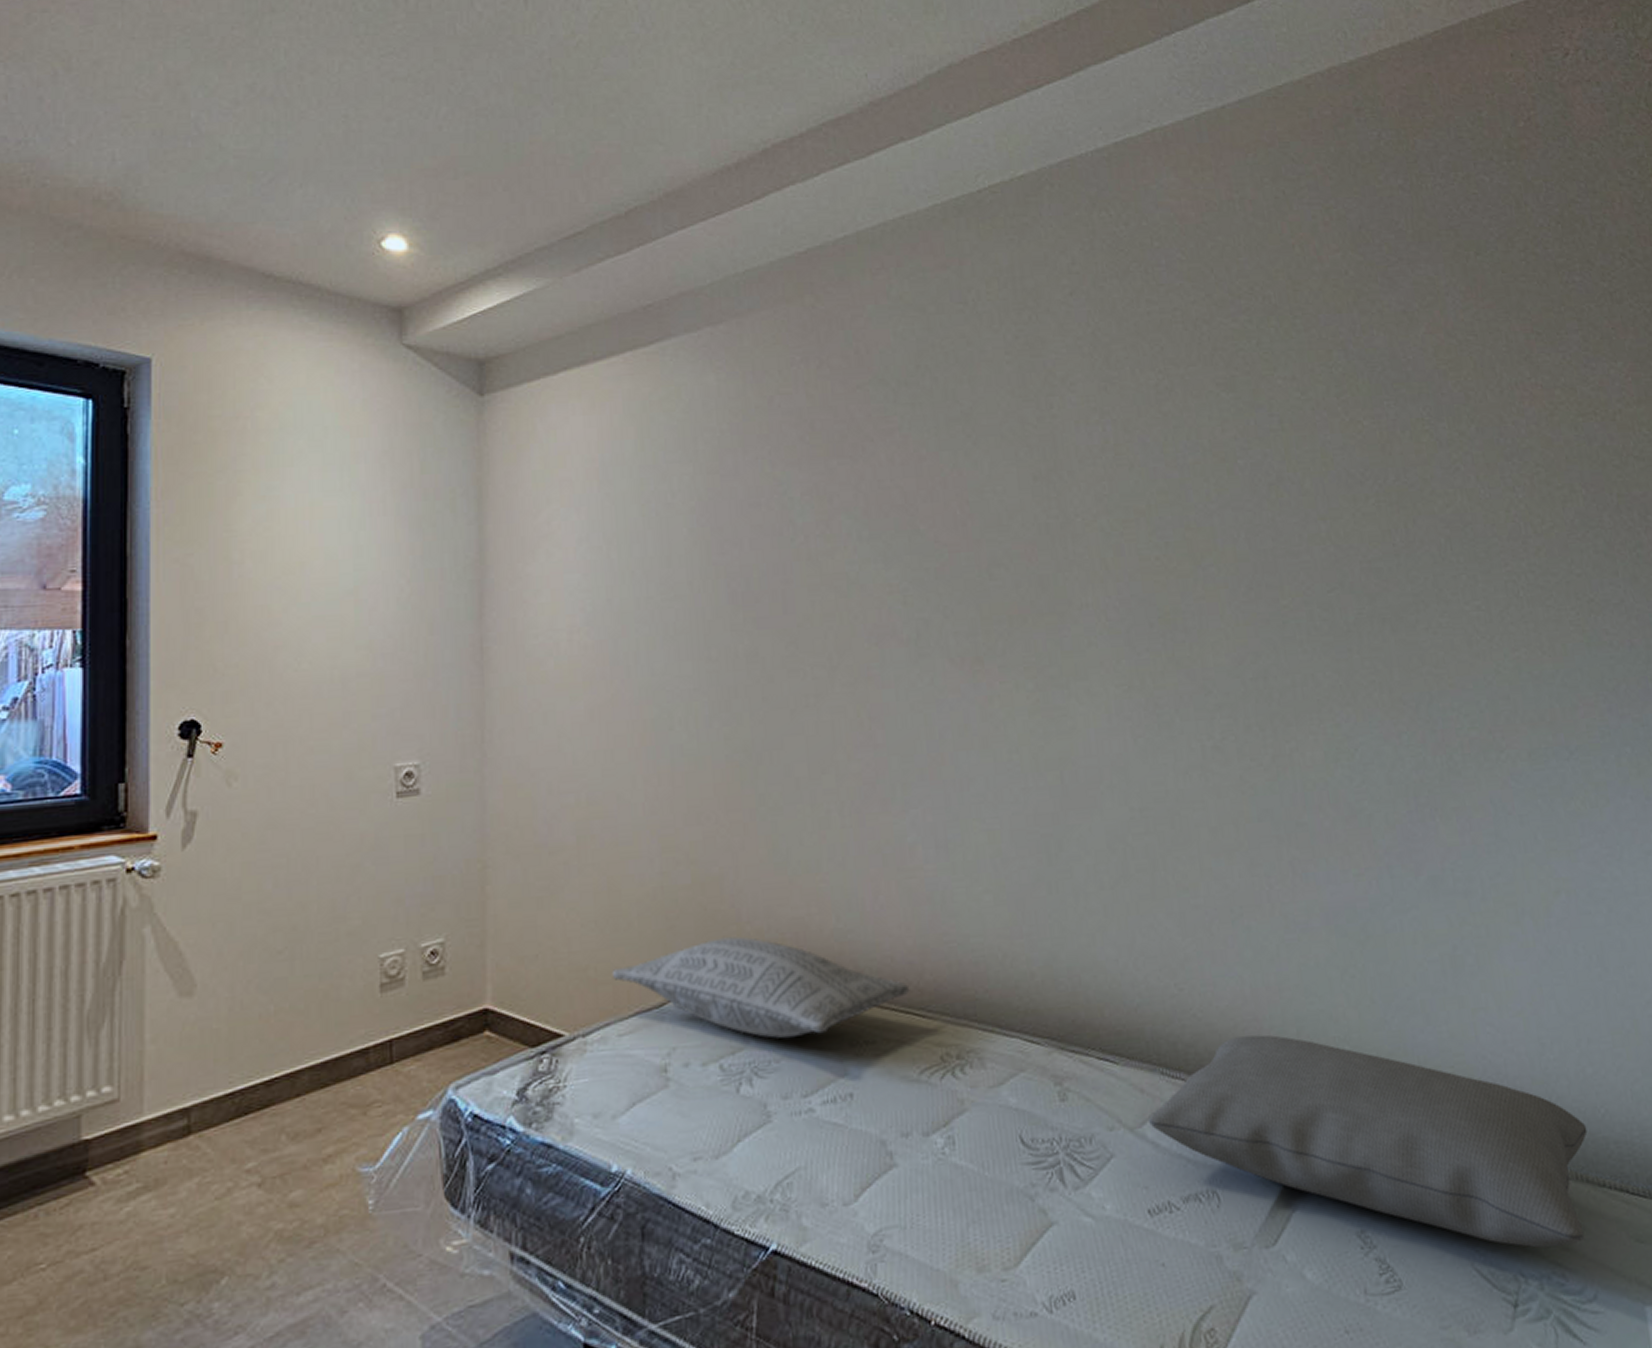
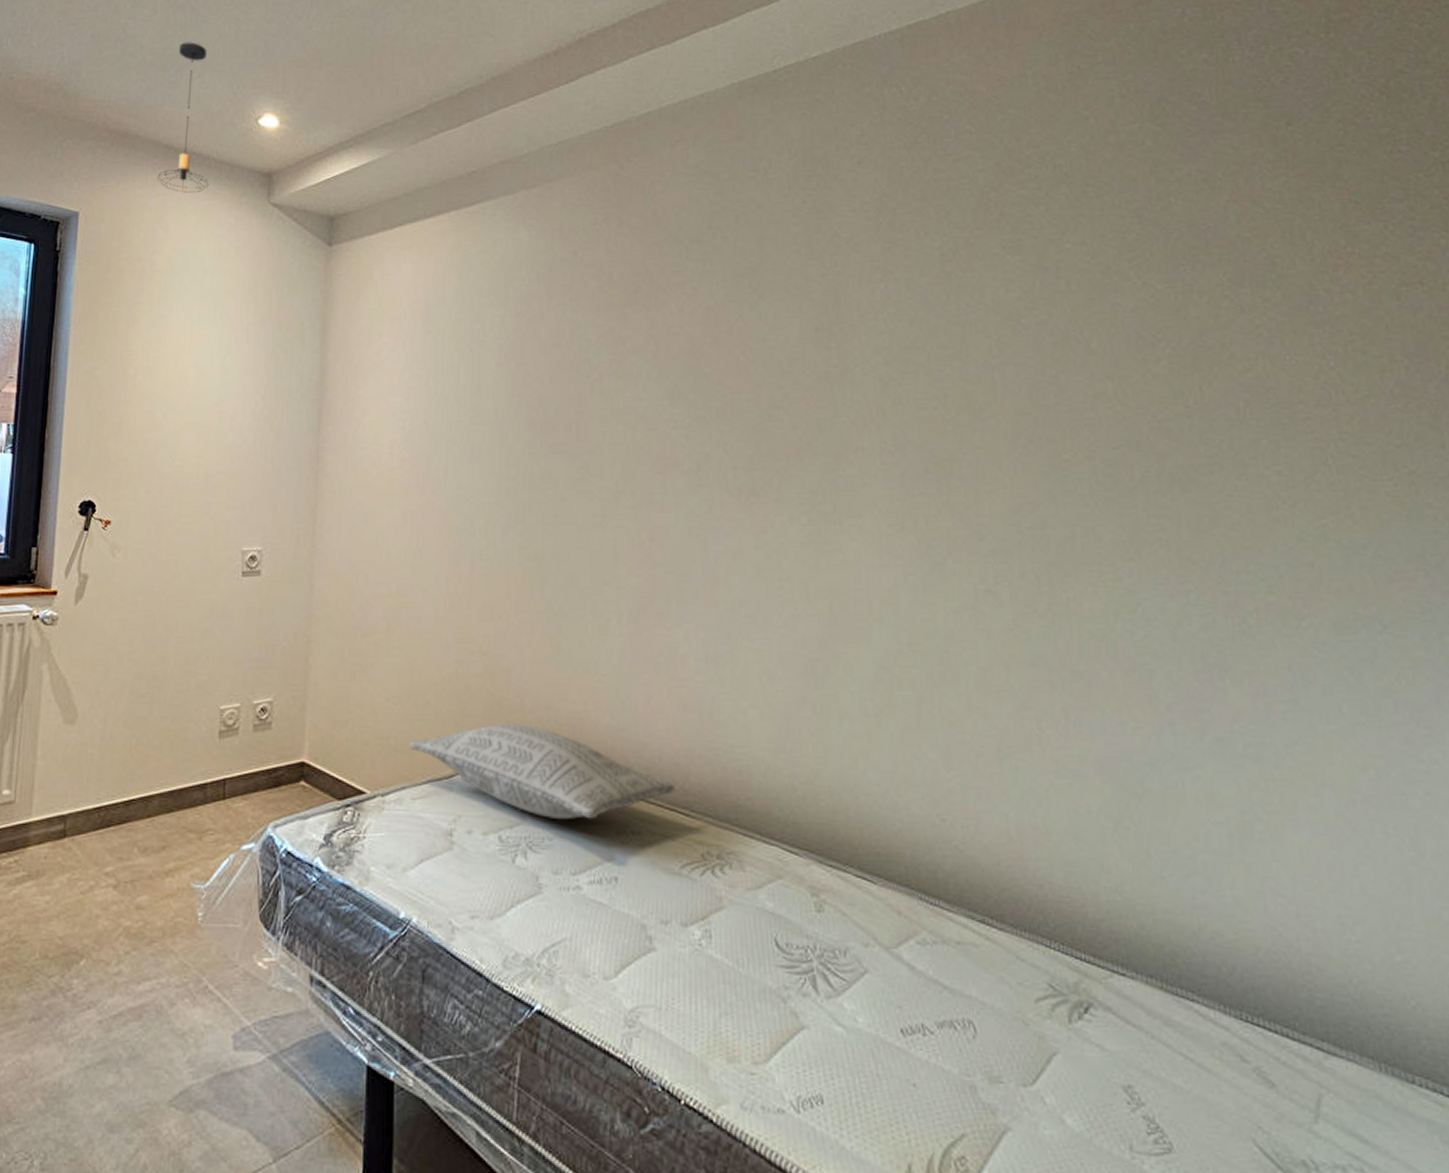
pendant light: none [254,143,323,333] -> present [157,42,209,193]
cushion: present [1149,1034,1588,1248] -> none [905,873,1395,1138]

